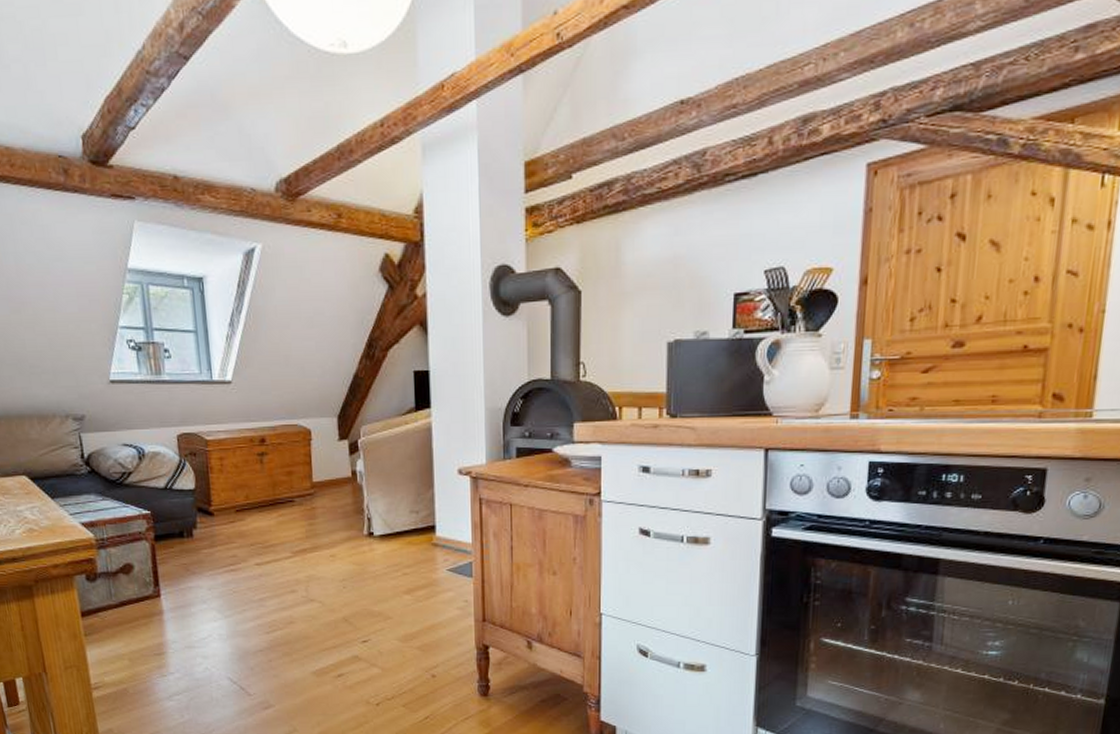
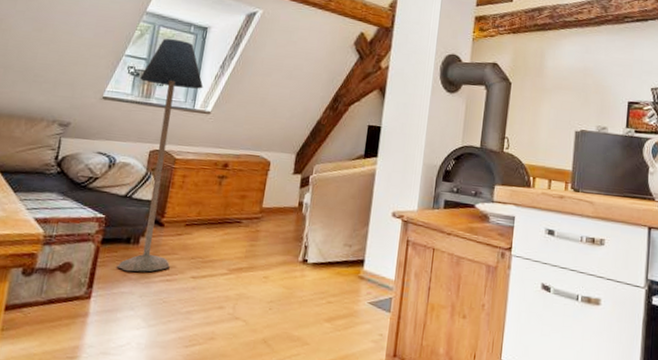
floor lamp: none [143,298,231,566] -> present [116,38,203,272]

